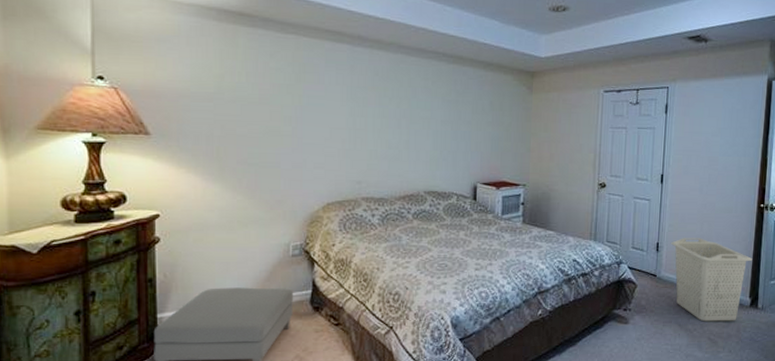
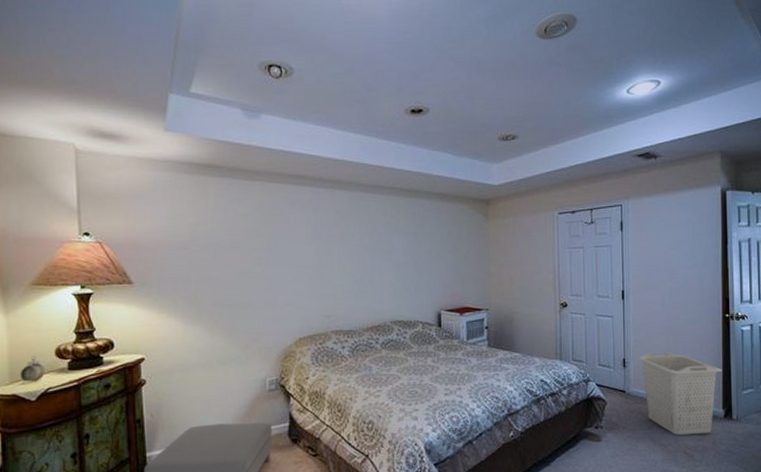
alarm clock: none [20,206,49,236] -> present [19,356,45,385]

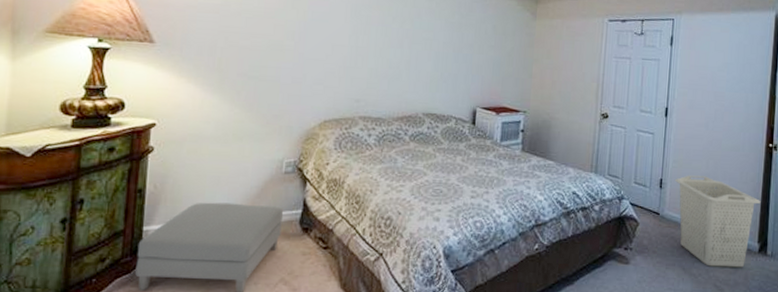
alarm clock: present [19,356,45,385] -> none [17,108,46,138]

